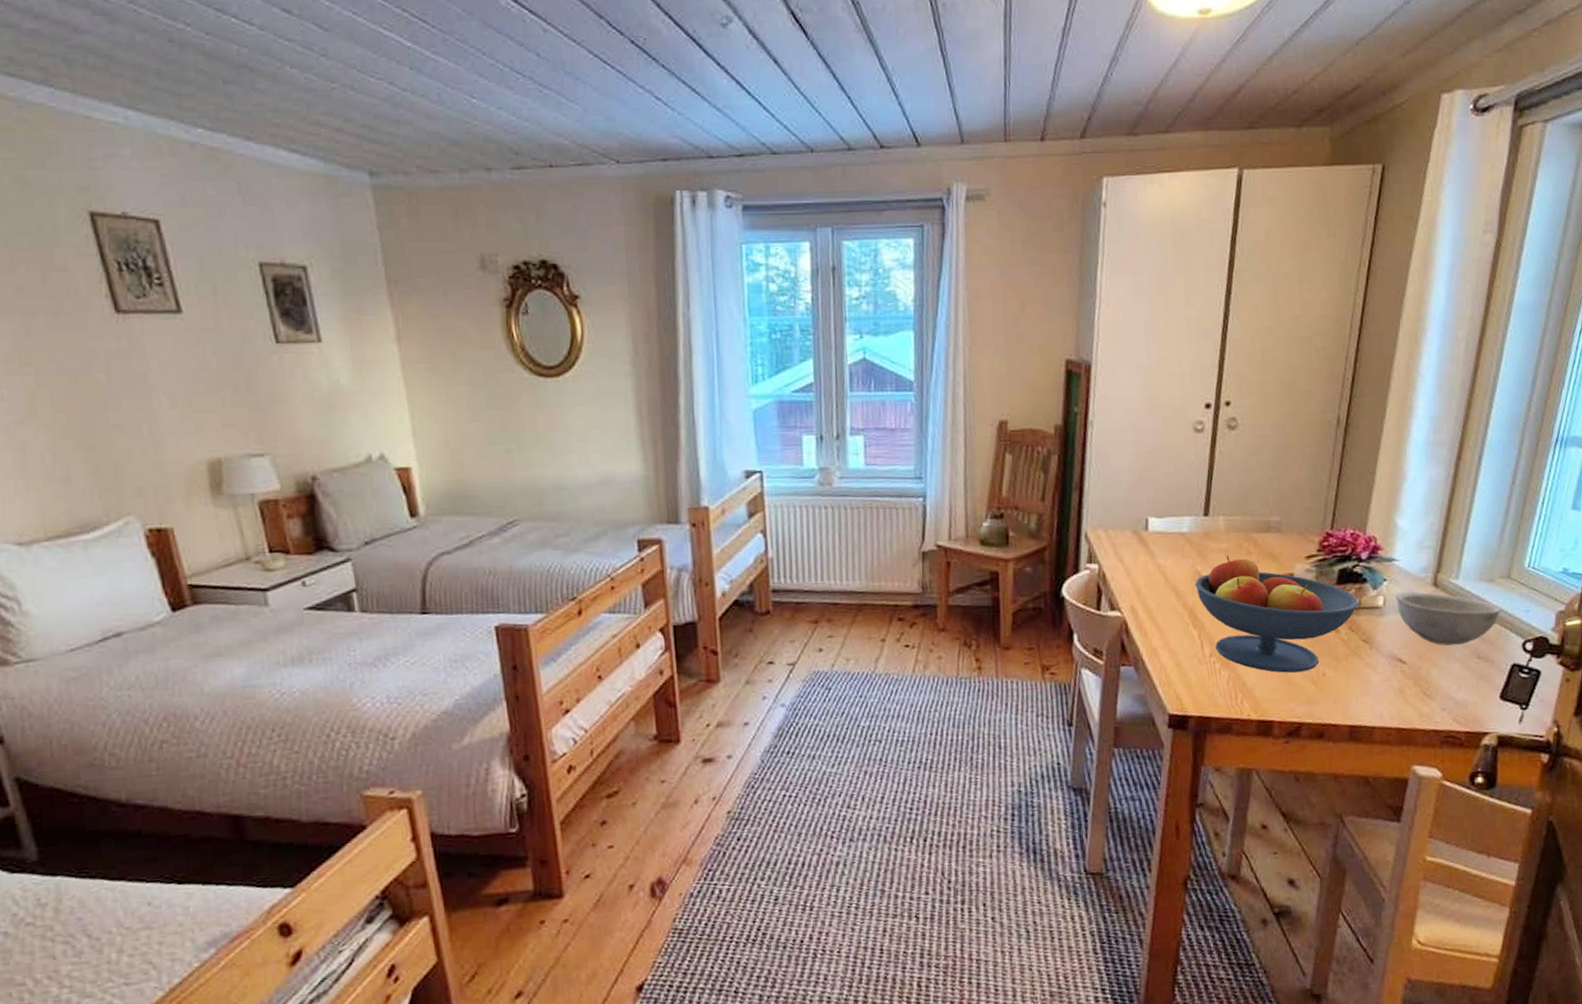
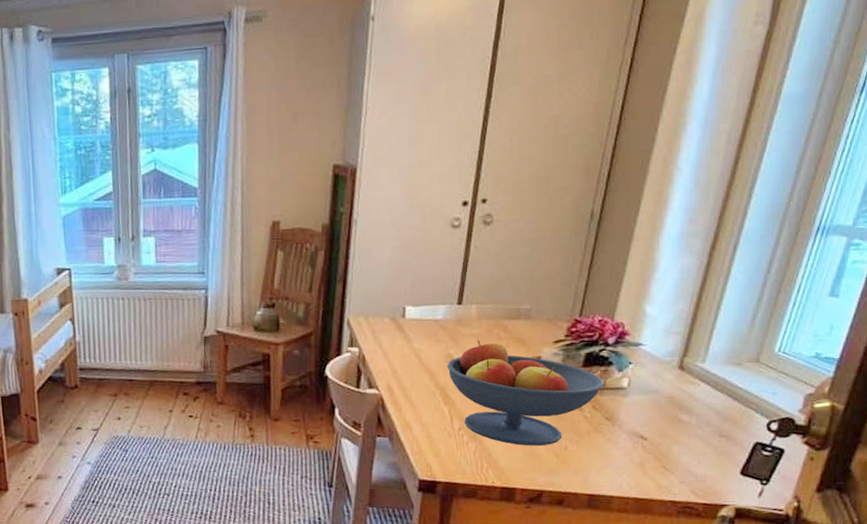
bowl: present [1395,591,1501,646] -> none [640,374,747,425]

